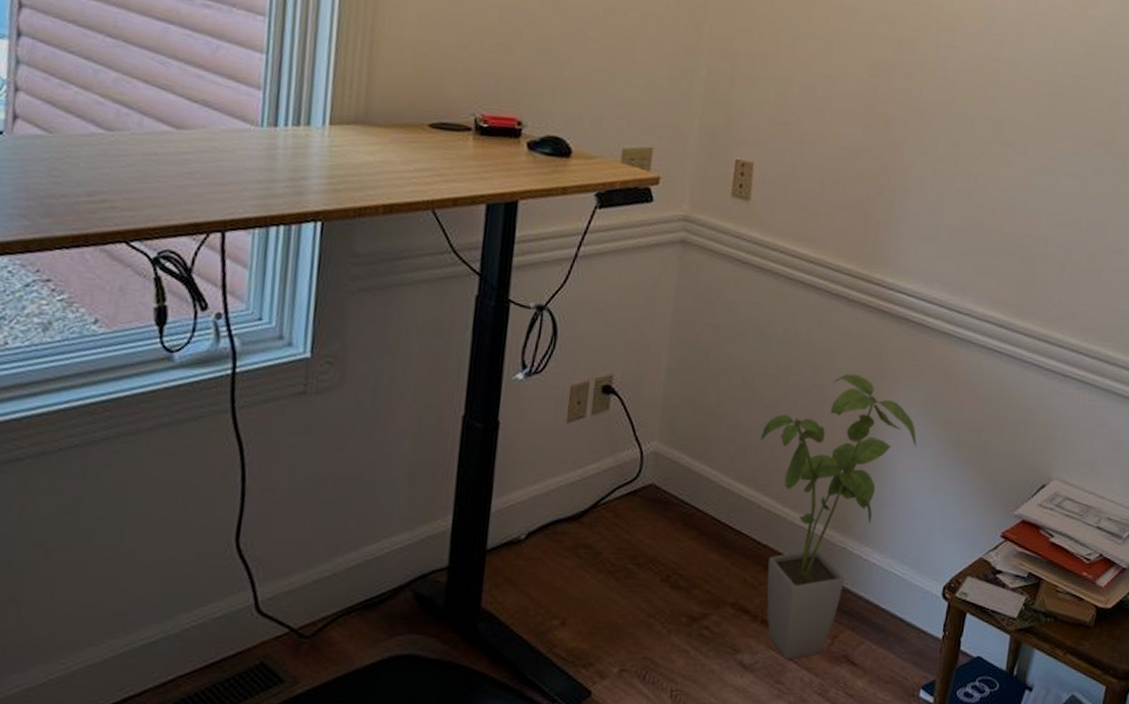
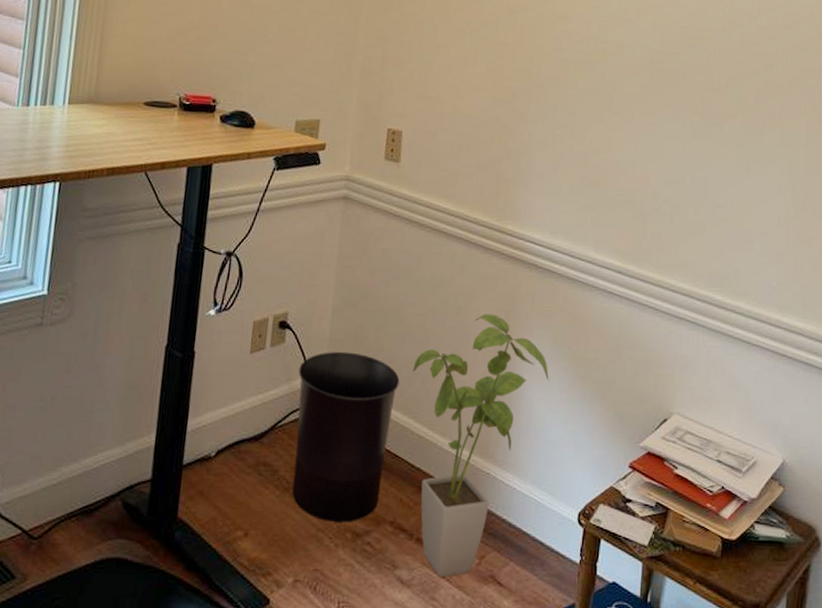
waste bin: none [617,418,745,606] -> present [292,351,400,522]

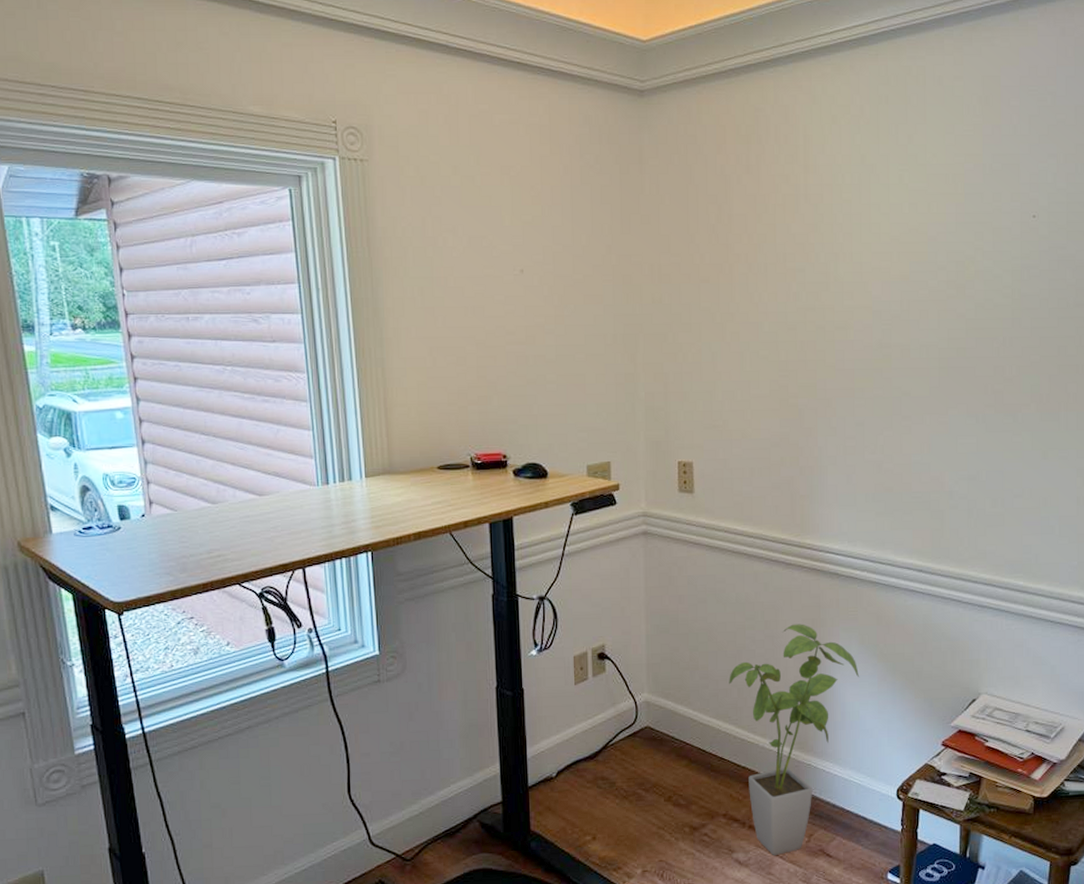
waste bin: present [292,351,400,522] -> none [622,673,717,820]

